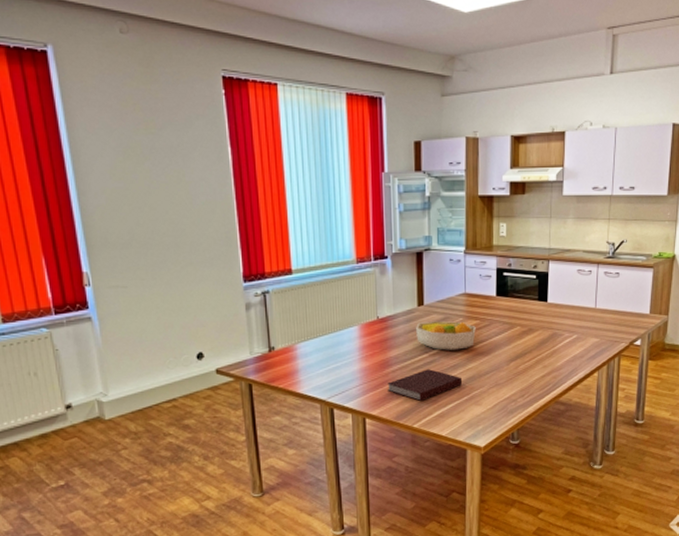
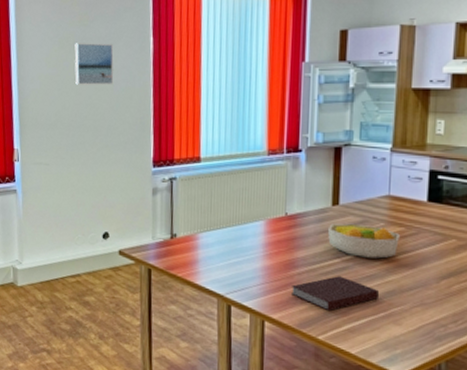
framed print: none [143,153,192,199] -> present [74,43,114,85]

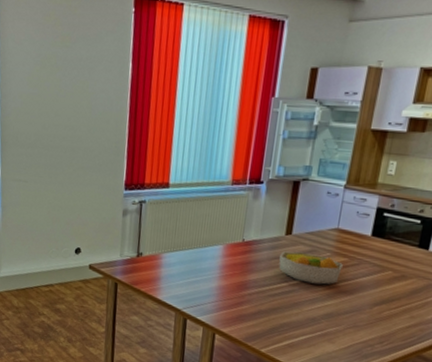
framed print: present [74,43,114,85] -> none [55,64,93,109]
notebook: present [291,276,380,311] -> none [241,298,319,328]

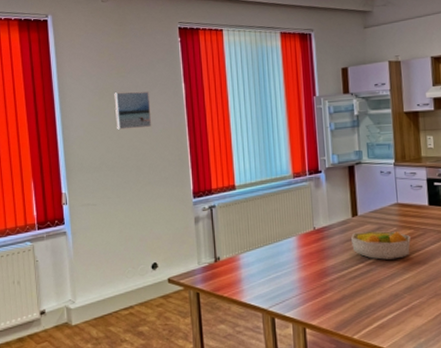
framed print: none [55,64,93,109] -> present [114,91,152,130]

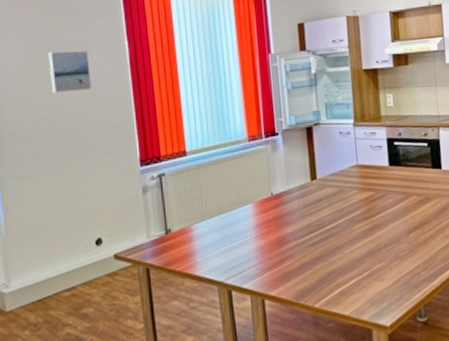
fruit bowl: present [350,230,411,260] -> none [309,193,371,225]

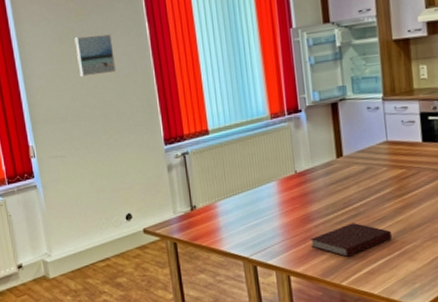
notebook: none [285,244,362,279] -> present [311,223,393,257]

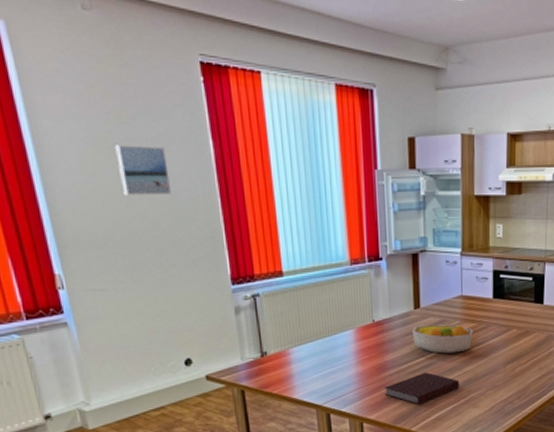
fruit bowl: none [335,171,403,203] -> present [411,323,473,354]

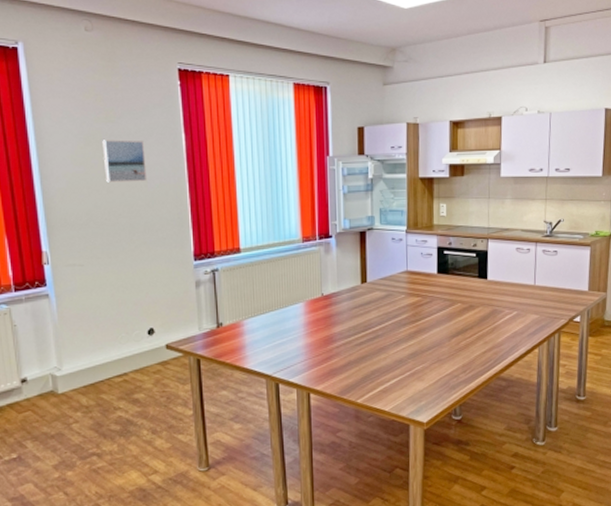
notebook: present [385,372,460,404] -> none [332,345,405,376]
fruit bowl: present [411,323,473,354] -> none [358,297,418,327]

